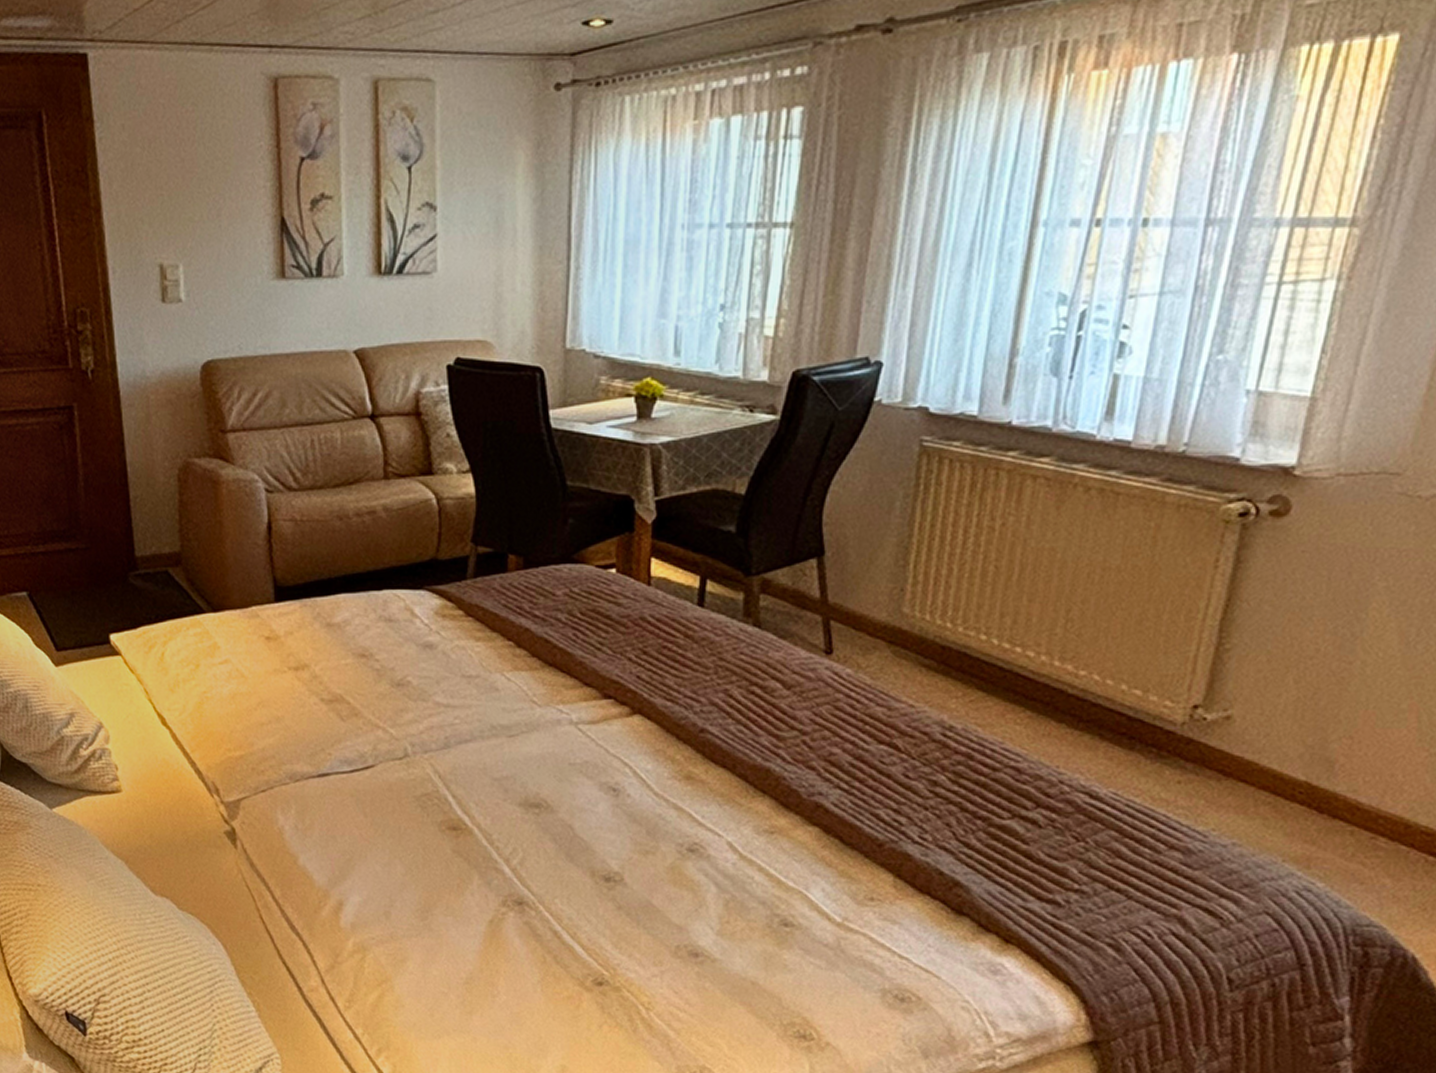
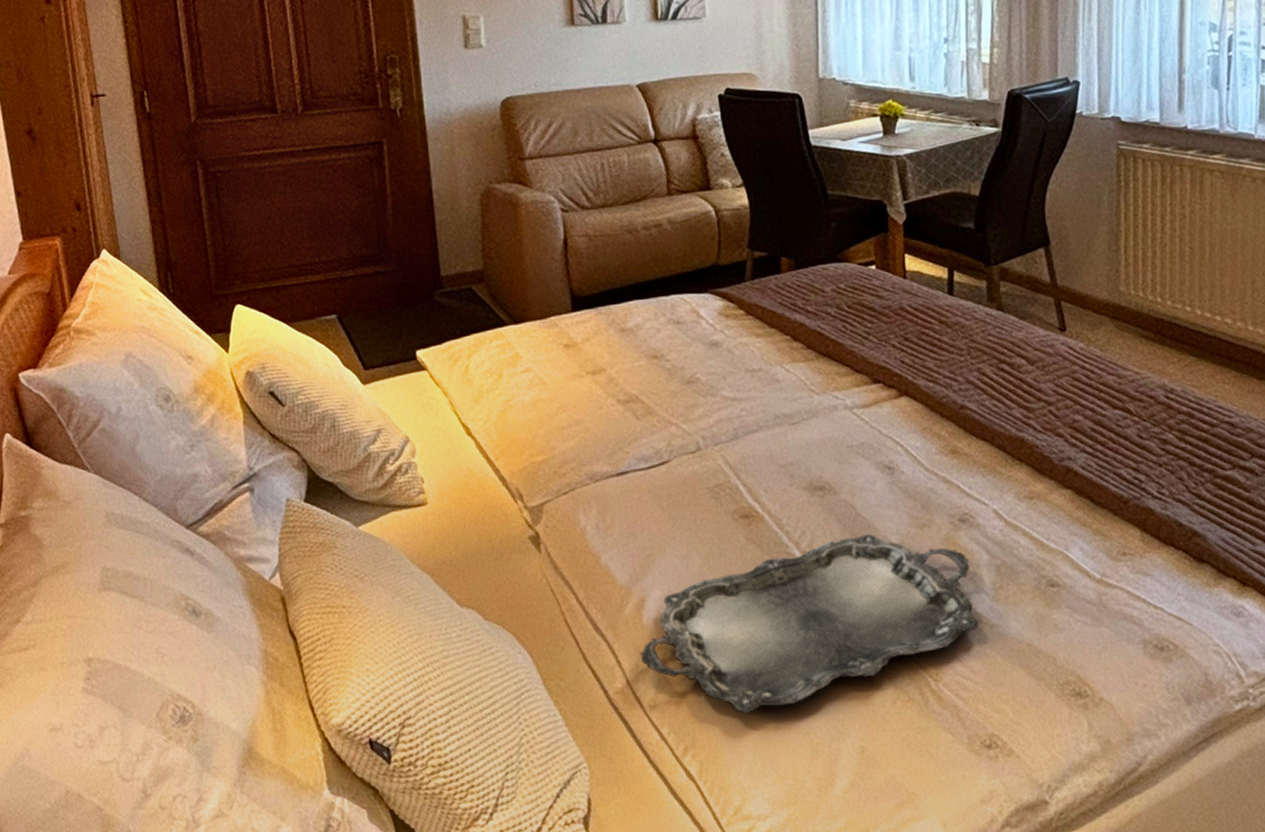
serving tray: none [336,856,699,1023] -> present [640,534,979,713]

